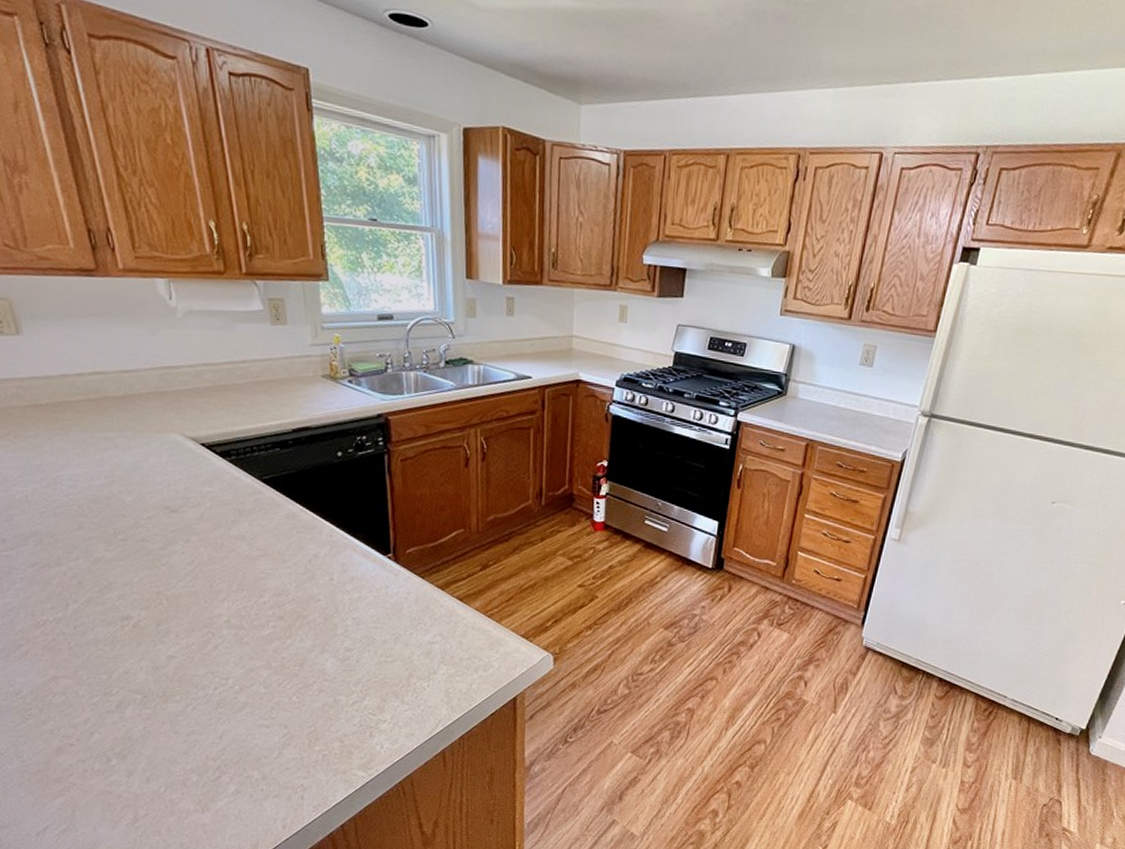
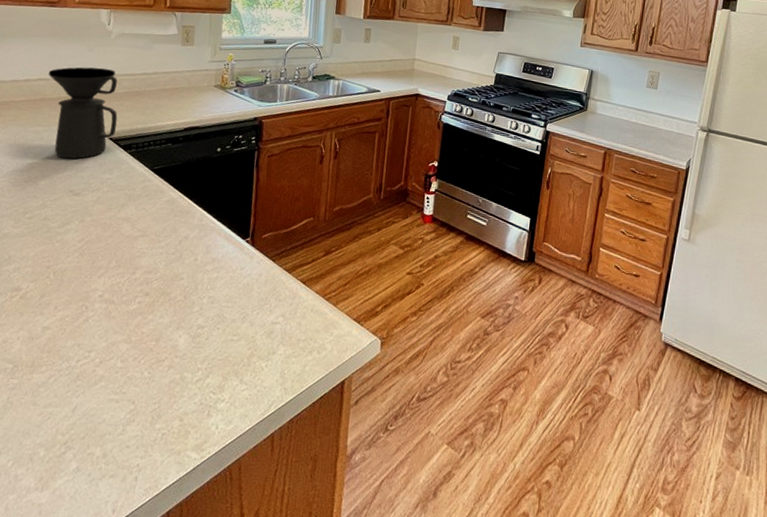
coffee maker: none [104,355,208,470] -> present [48,67,118,159]

